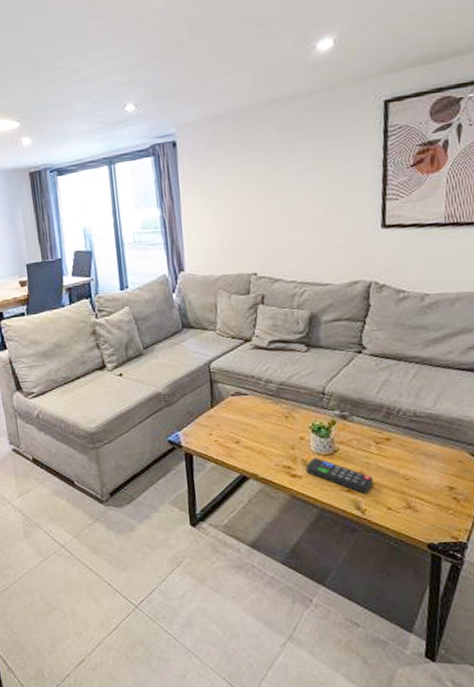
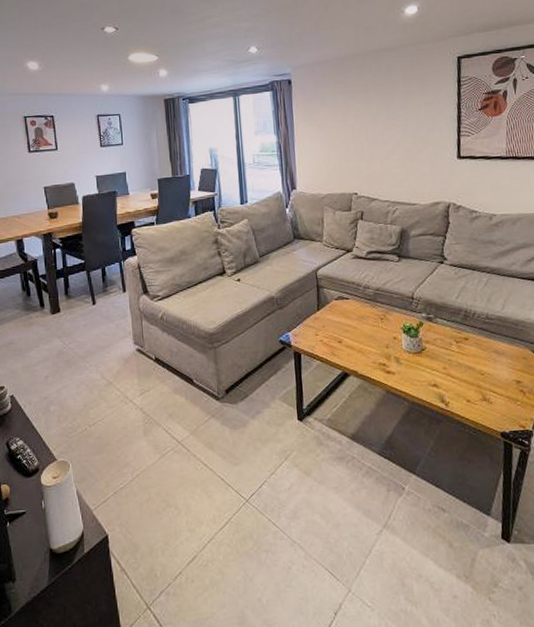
remote control: present [305,458,373,493] -> none [398,356,454,388]

